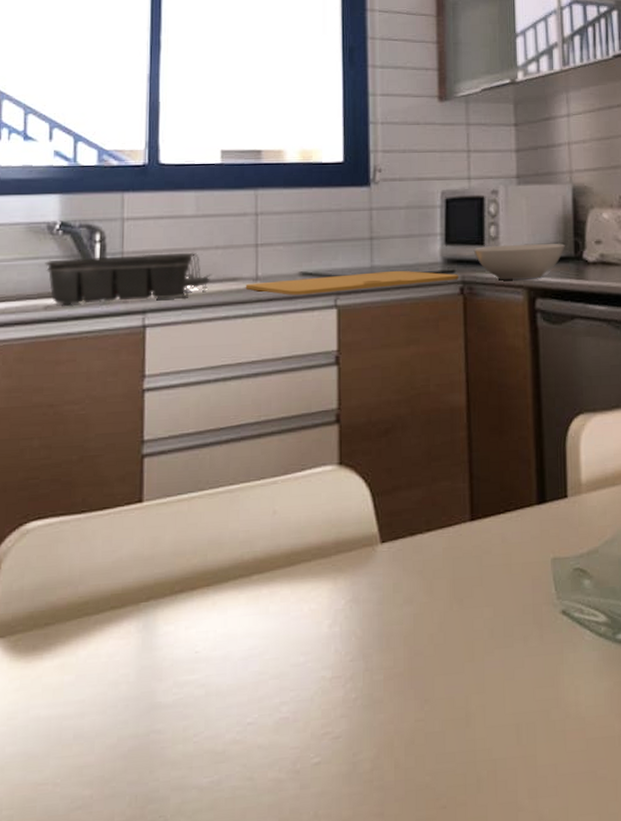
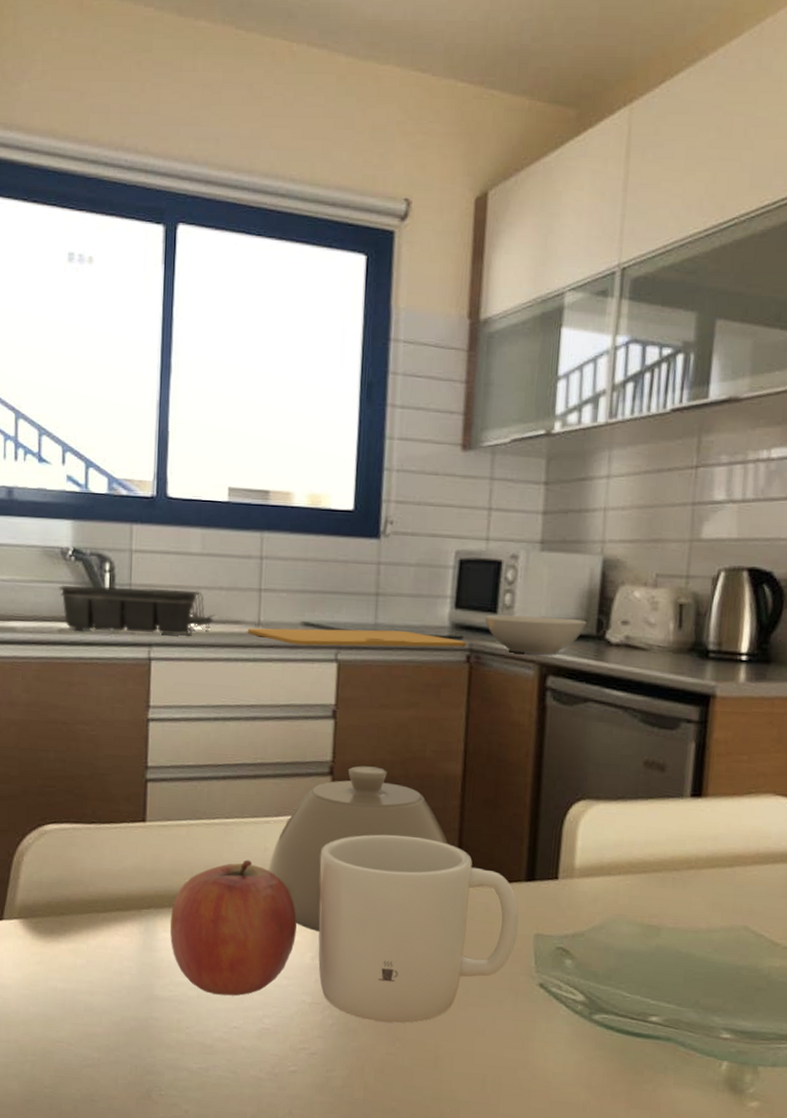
fruit: none [172,526,311,689] -> present [169,859,297,996]
sugar bowl: none [278,408,460,595] -> present [268,765,449,932]
mug: none [332,475,535,686] -> present [318,834,519,1023]

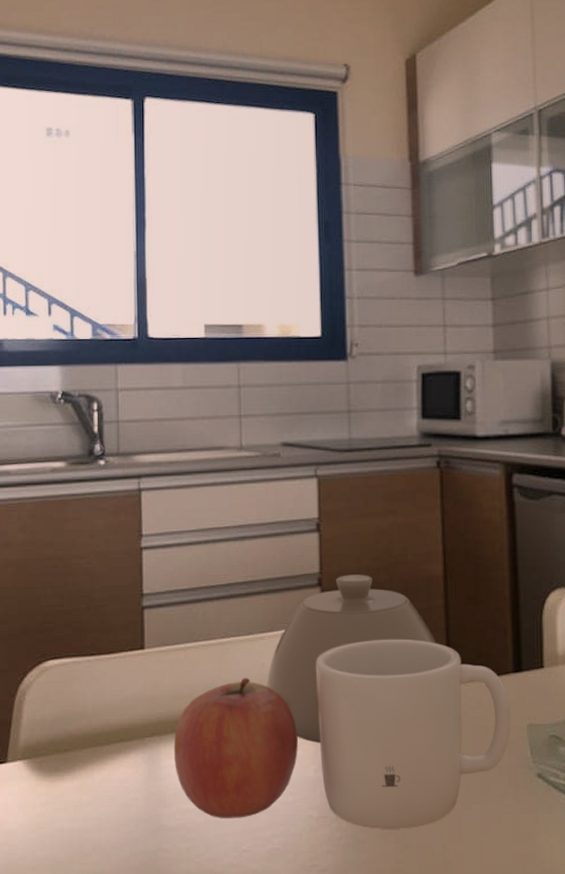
dish rack: present [59,584,216,637] -> none [50,422,200,469]
cutting board: present [247,628,467,648] -> none [230,443,436,464]
bowl: present [484,614,587,655] -> none [450,419,543,455]

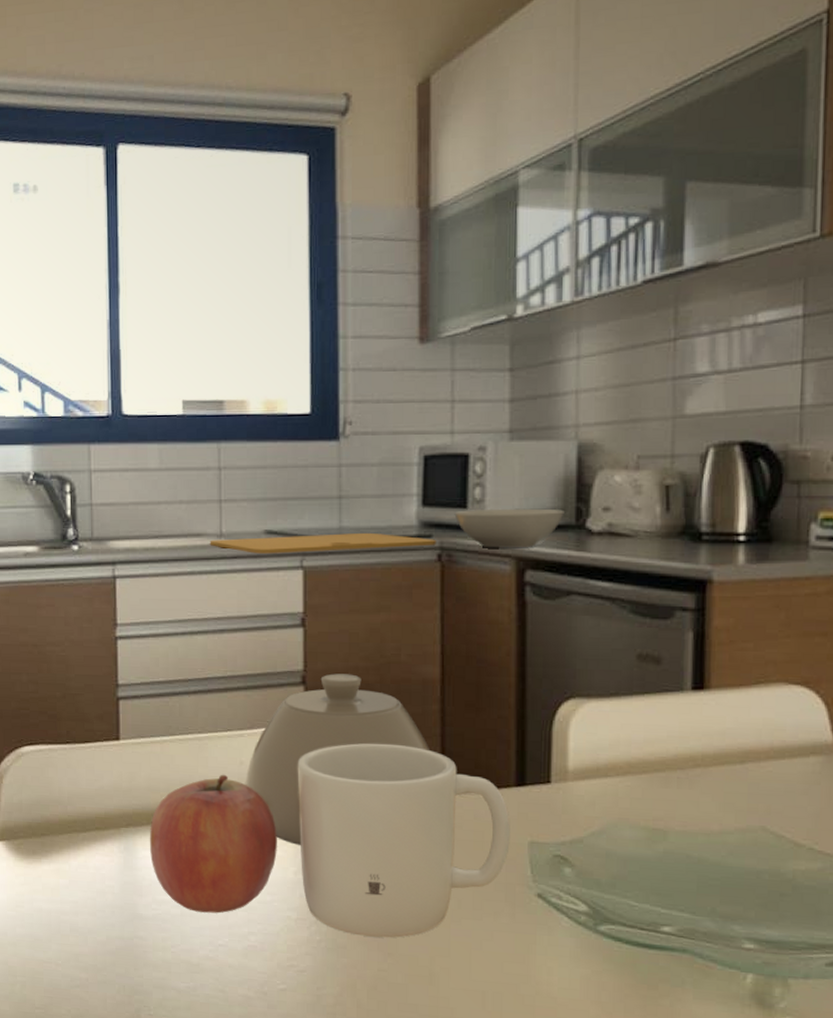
cutting board: none [230,443,436,464] -> present [209,532,437,554]
bowl: none [450,419,543,455] -> present [454,508,565,548]

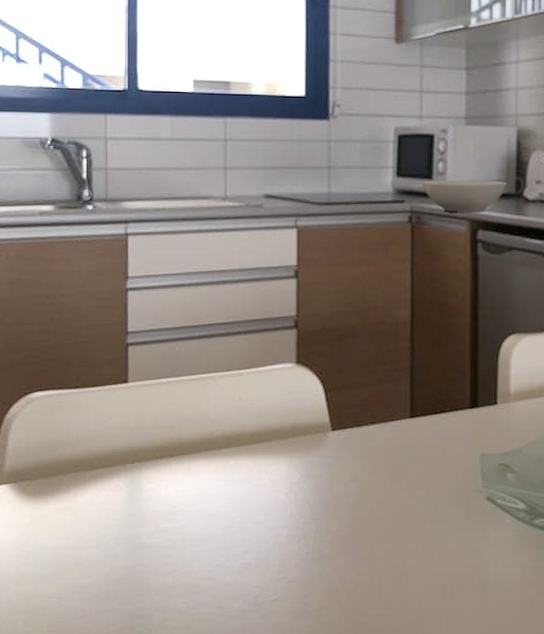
fruit: present [149,774,277,914] -> none [154,410,271,537]
cutting board: present [209,532,437,554] -> none [215,197,409,215]
sugar bowl: present [245,673,431,845] -> none [243,318,402,469]
mug: present [297,743,510,938] -> none [289,376,466,546]

